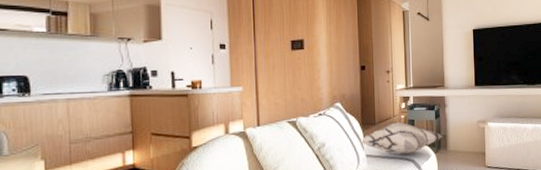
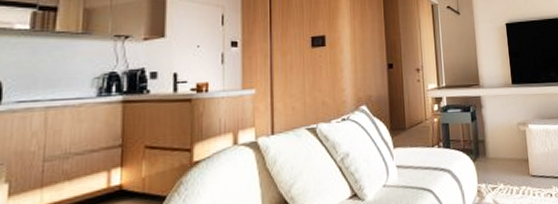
decorative pillow: present [360,122,444,155] -> none [389,126,482,165]

